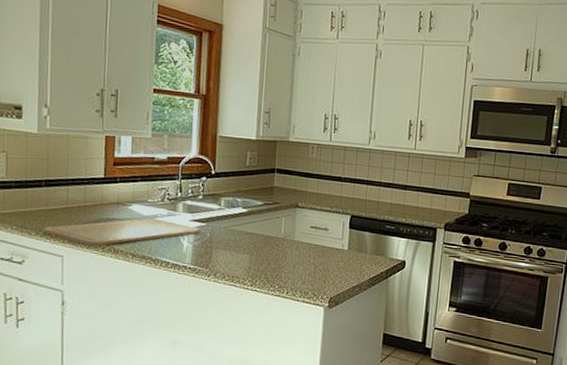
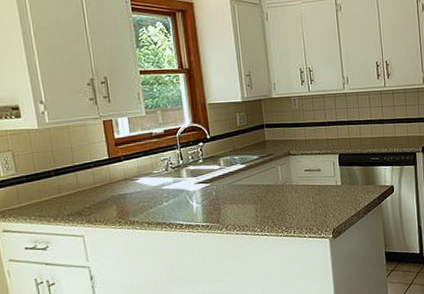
chopping board: present [43,218,201,246] -> none [60,187,207,222]

